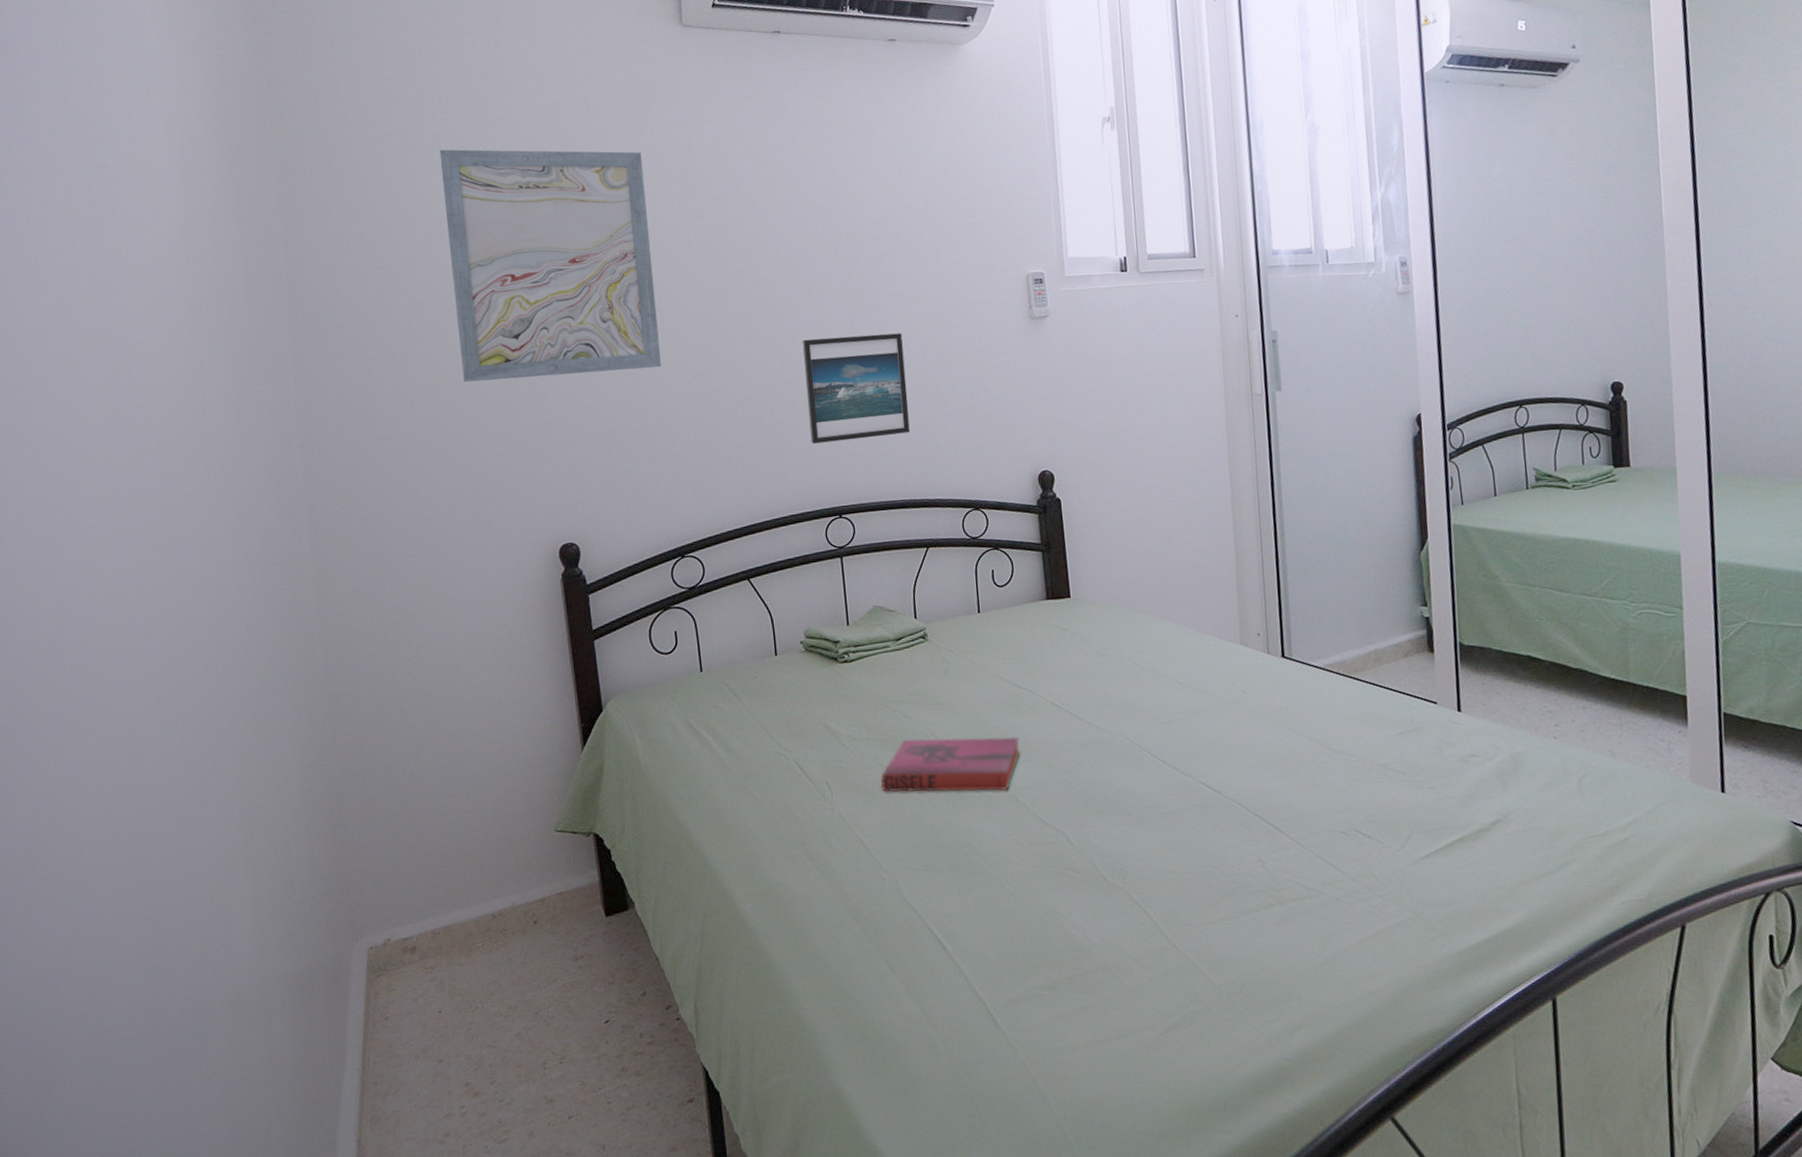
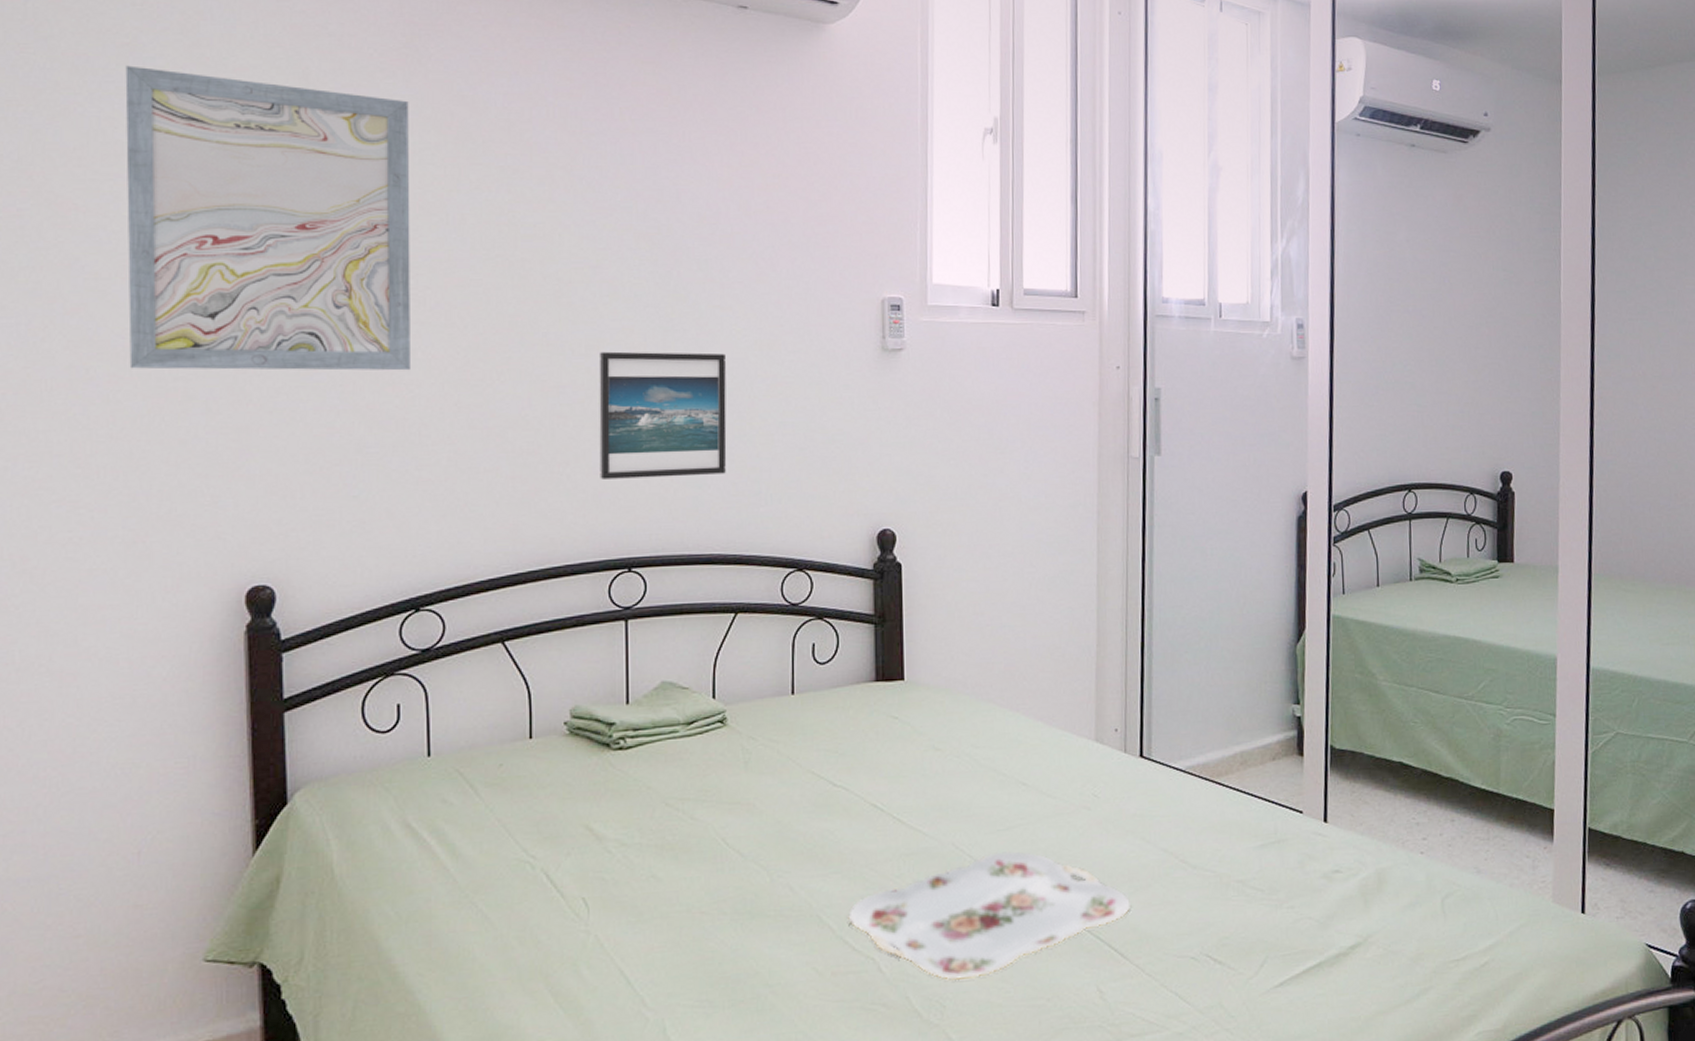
hardback book: present [881,736,1021,793] -> none [653,843,830,911]
serving tray: none [1039,741,1283,850] -> present [848,851,1130,980]

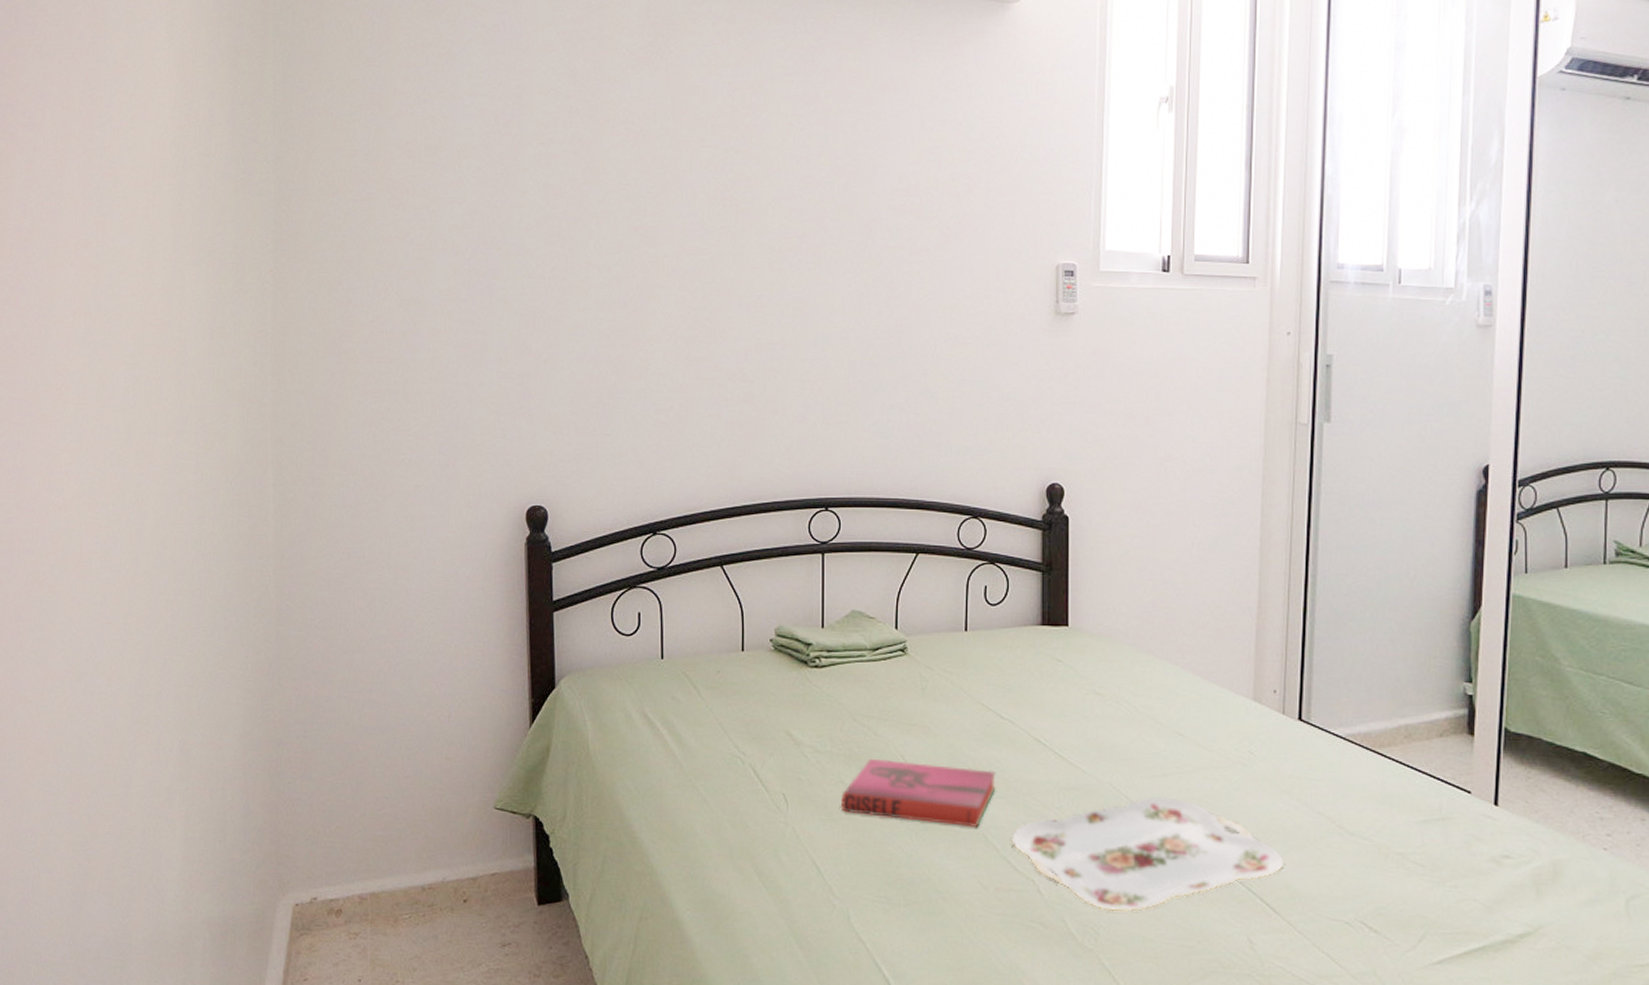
wall art: present [125,65,410,371] -> none [442,72,653,328]
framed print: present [599,351,727,479] -> none [803,313,913,427]
hardback book: none [653,843,830,911] -> present [841,758,996,828]

